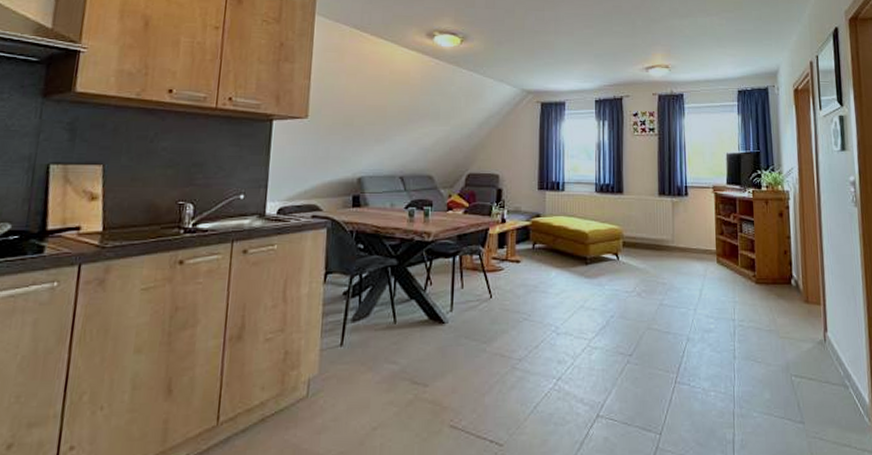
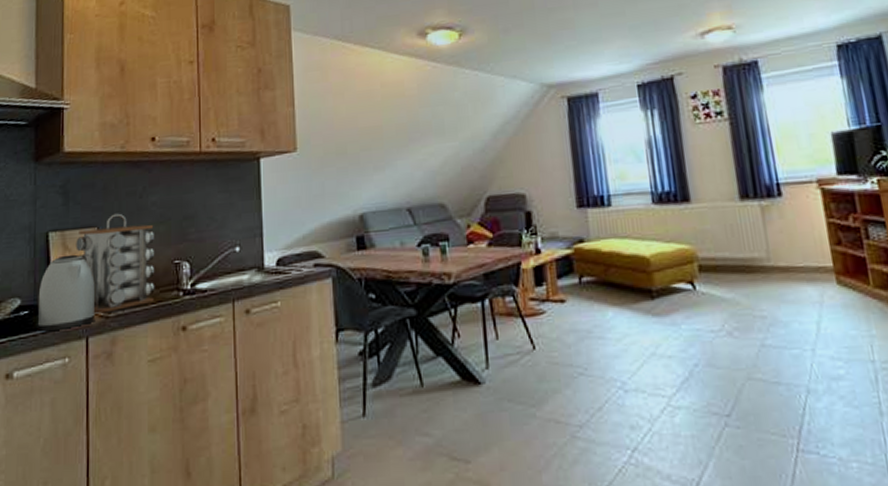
kettle: none [27,187,94,257] -> present [37,254,96,333]
spice rack: none [77,154,162,244] -> present [76,213,155,314]

